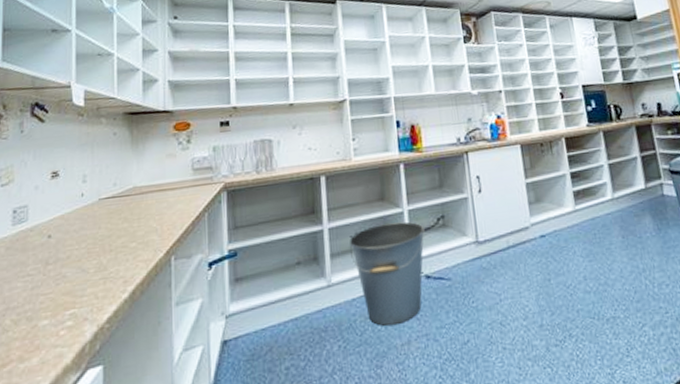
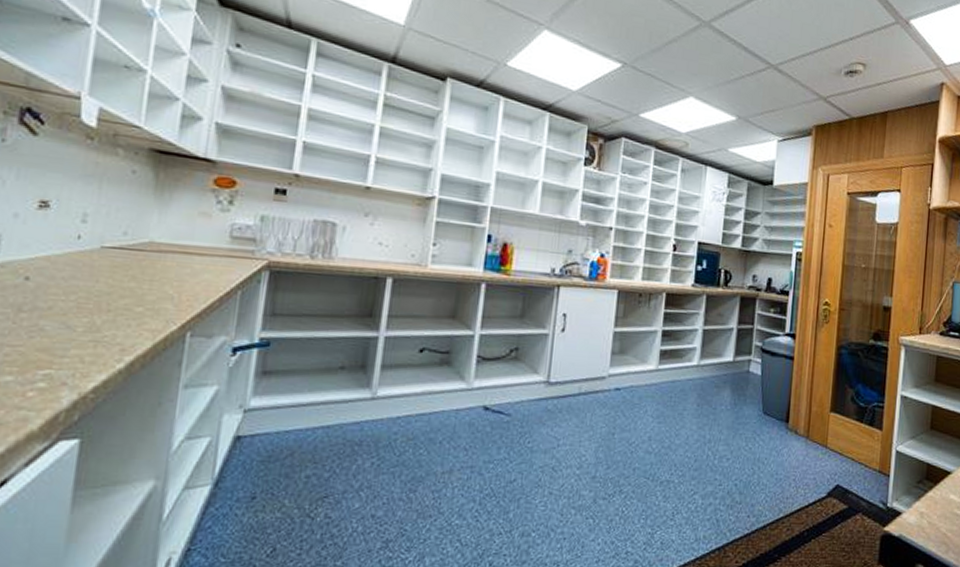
bucket: present [350,221,425,327] -> none [405,344,494,452]

